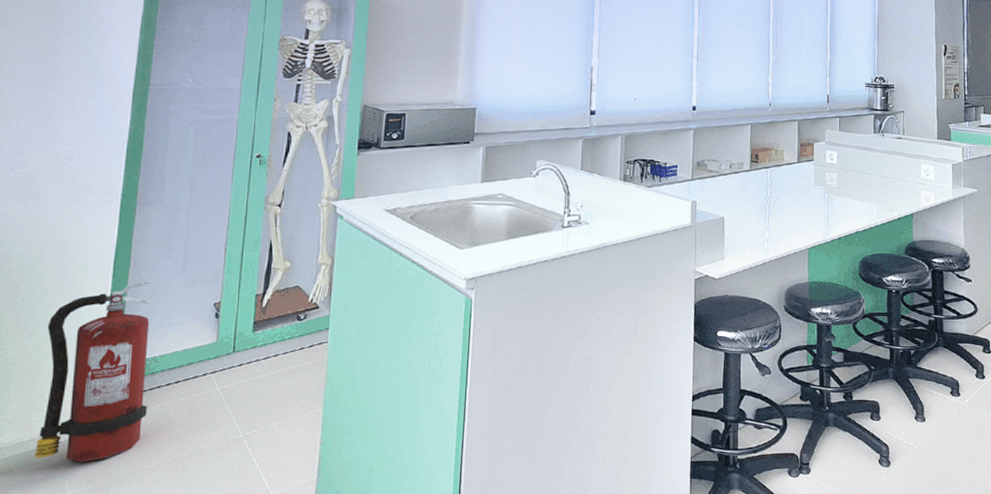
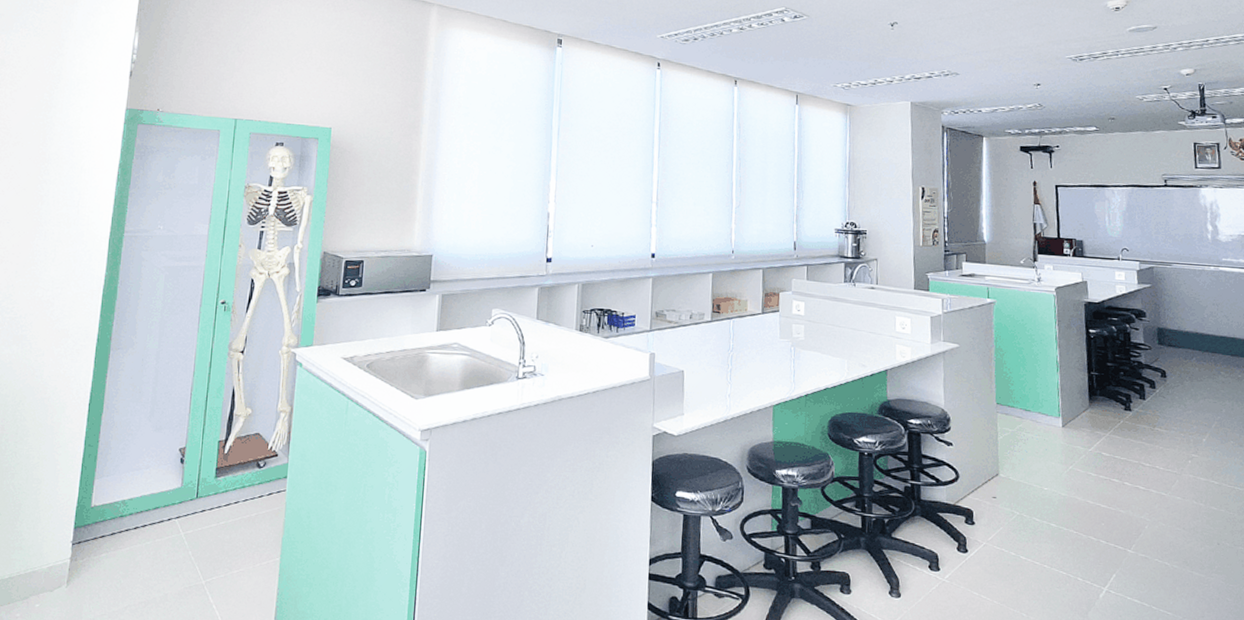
fire extinguisher: present [34,280,153,463] -> none [13,424,123,602]

